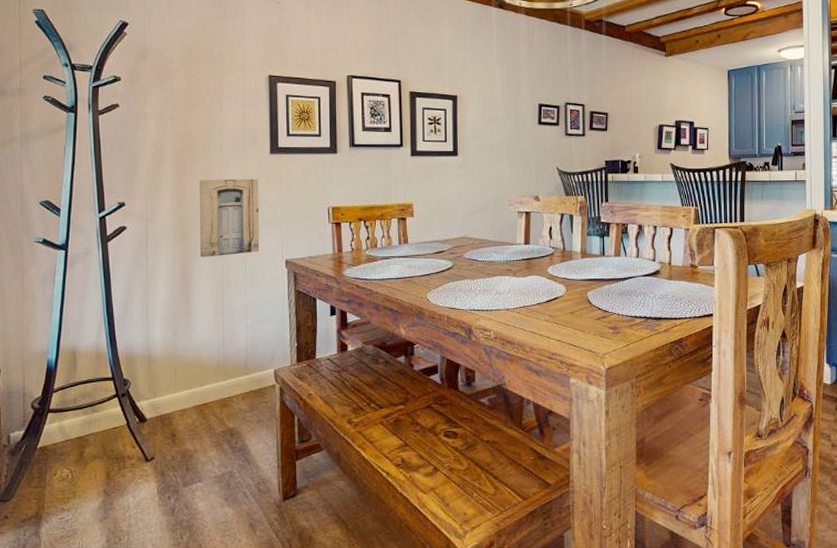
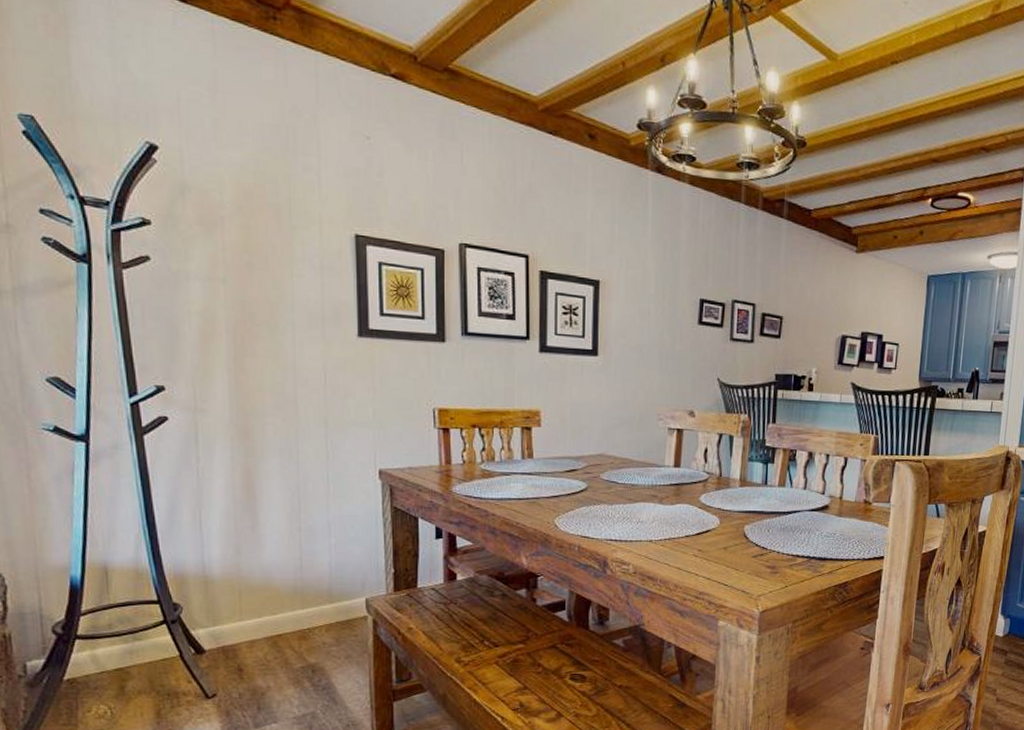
wall art: present [200,178,260,258] -> none [265,364,346,462]

